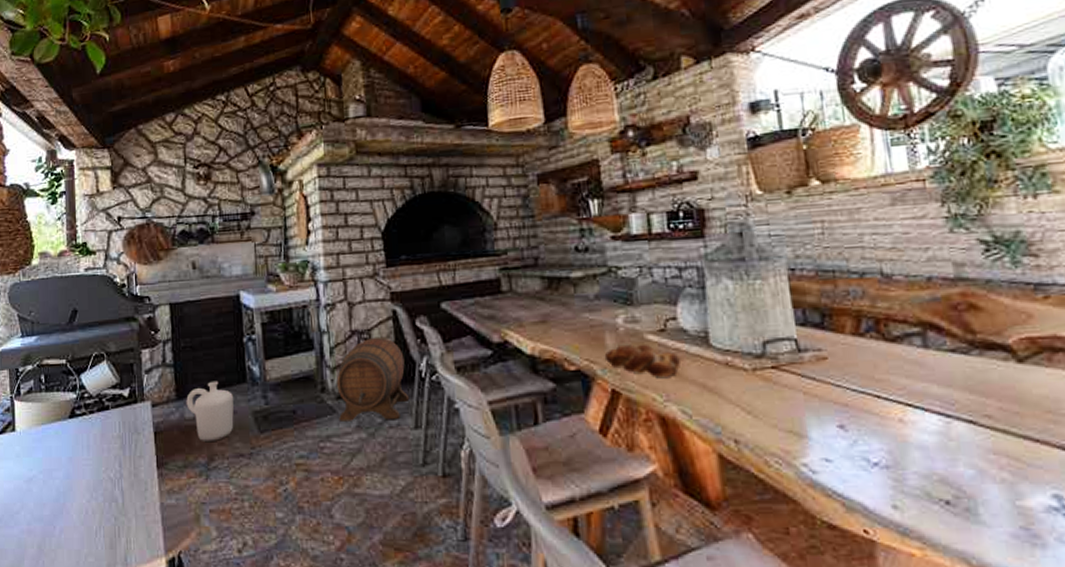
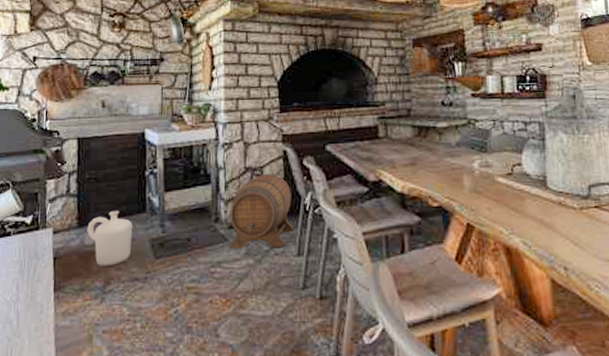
bread loaf: present [604,343,681,377] -> none [462,185,523,214]

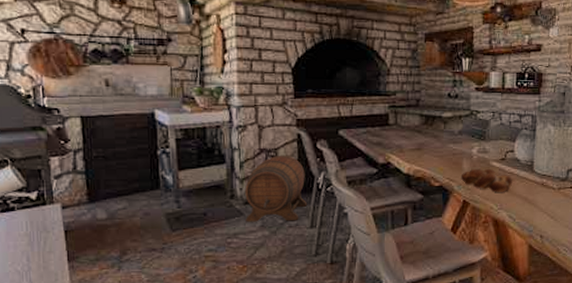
water jug: present [87,210,133,268] -> none [98,187,148,239]
bread loaf: none [462,185,523,214] -> present [460,168,512,192]

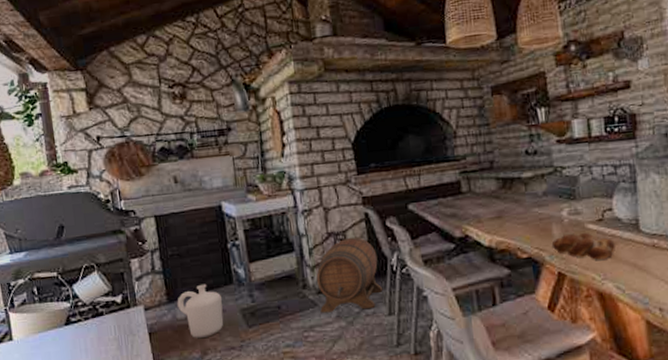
water jug: none [98,187,148,239] -> present [177,283,224,339]

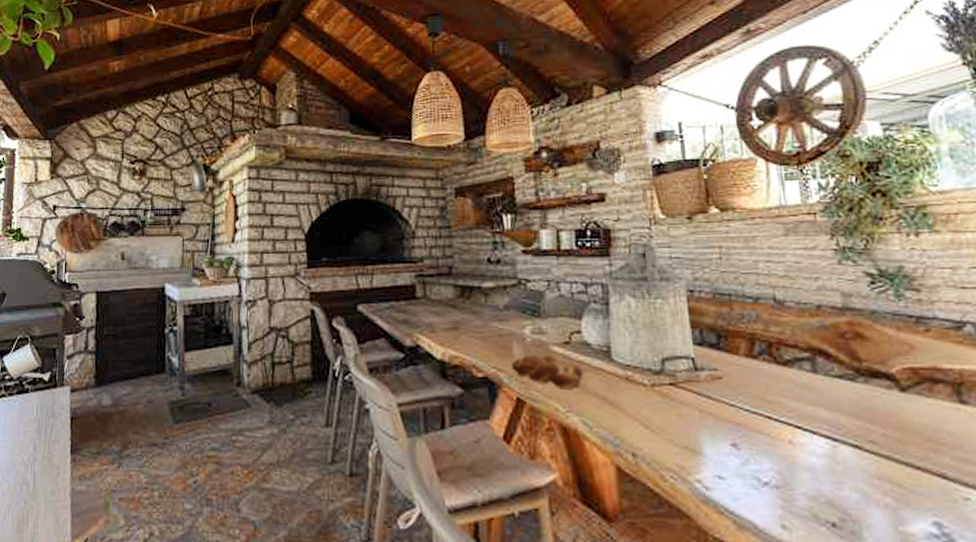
water jug: present [177,283,224,339] -> none [104,369,152,431]
wooden barrel: present [316,237,383,313] -> none [253,334,322,417]

